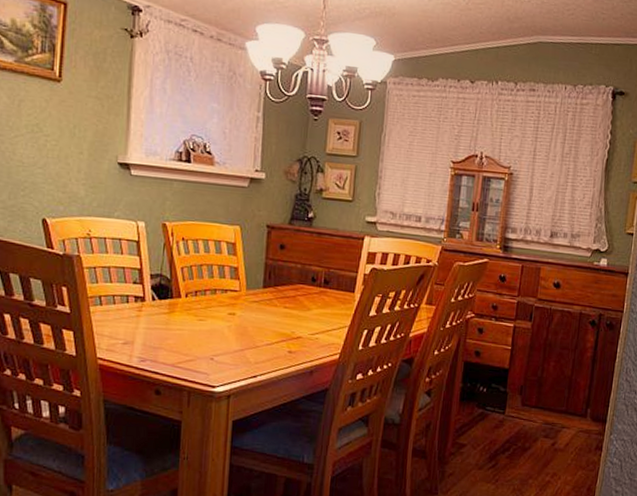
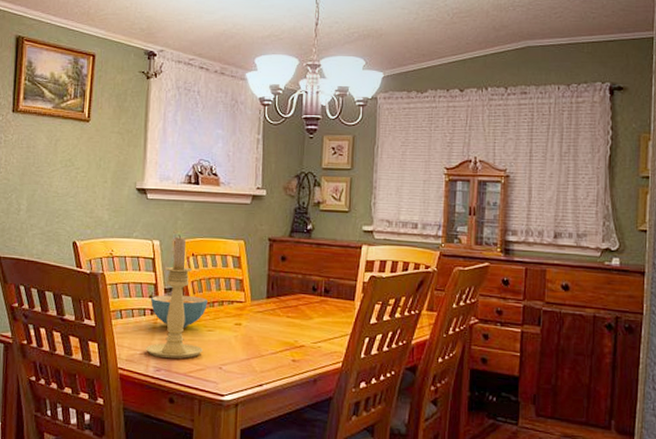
candle holder: none [128,217,193,349] -> present [145,235,203,359]
cereal bowl: none [135,281,199,317] -> present [151,295,208,328]

